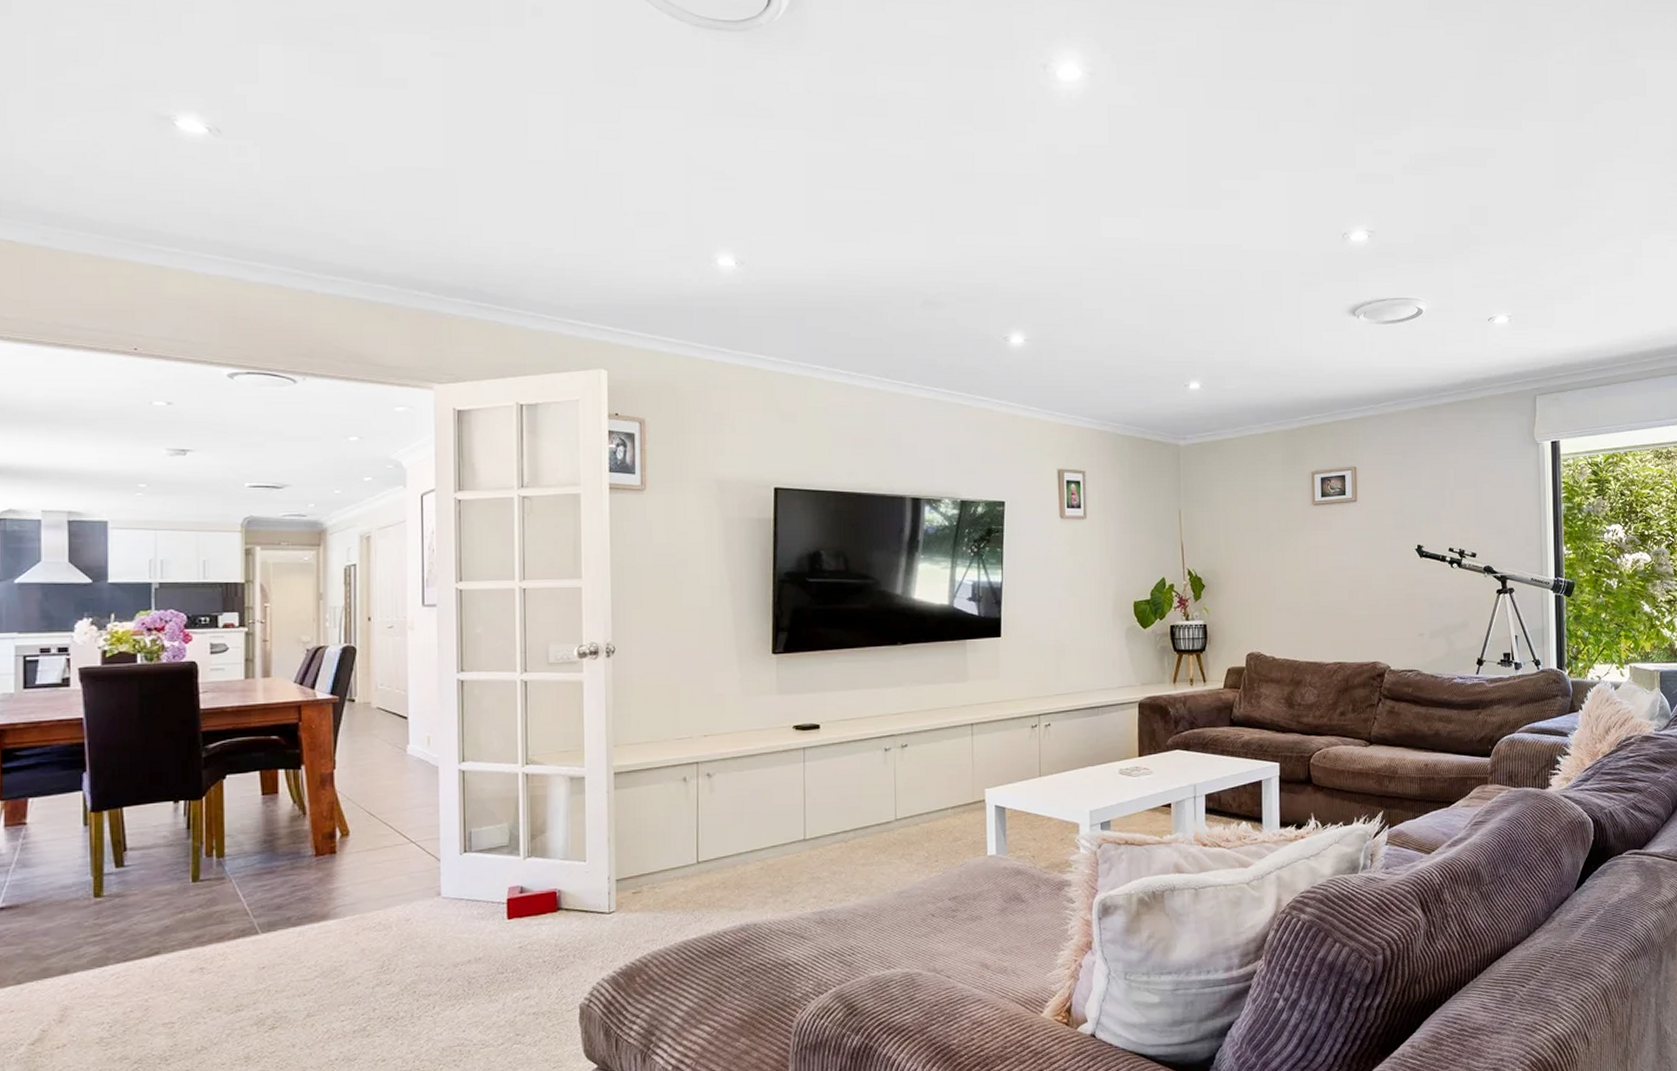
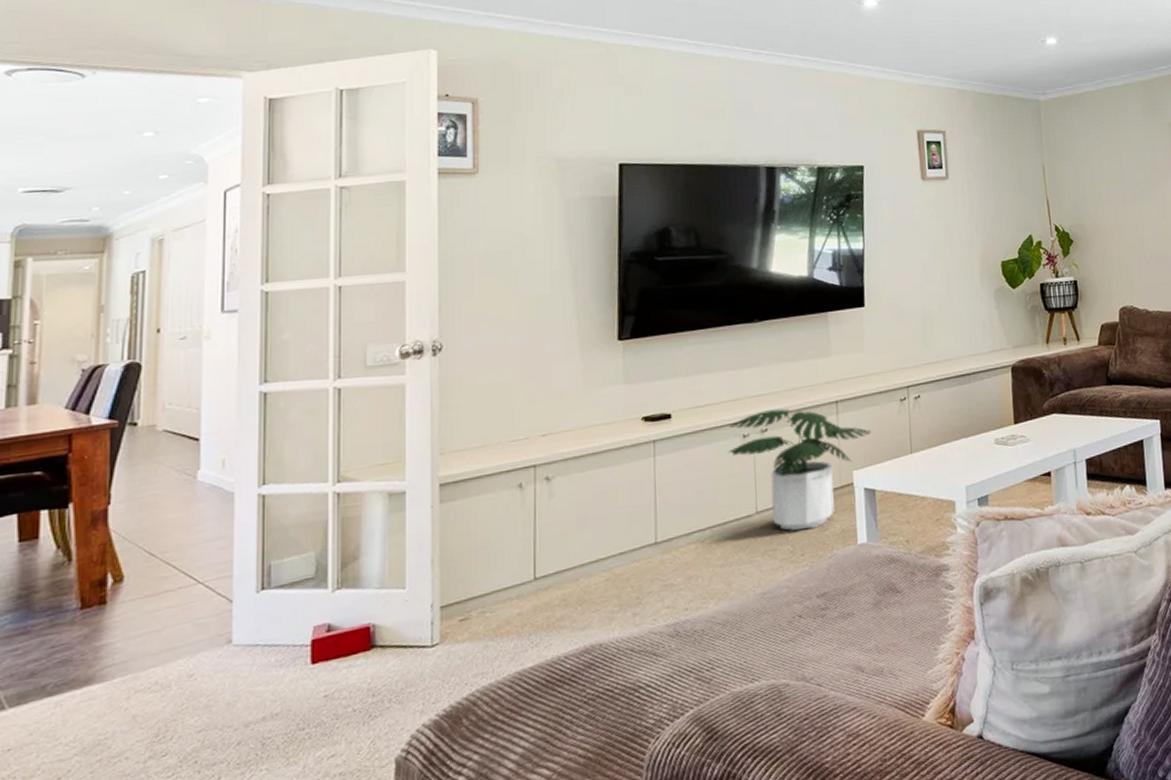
potted plant: none [871,727,1004,839] -> present [728,408,872,531]

